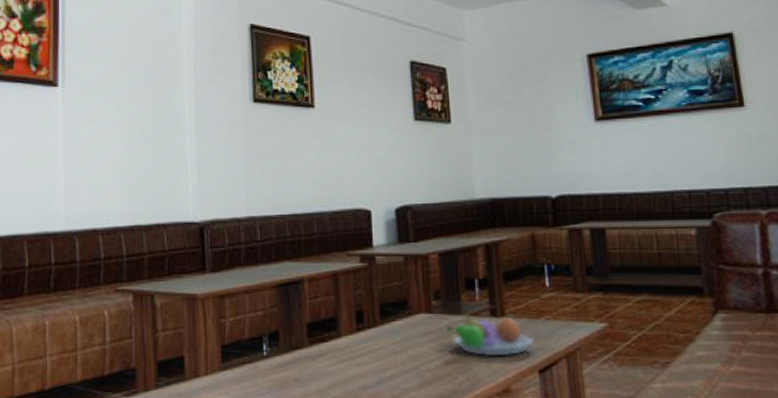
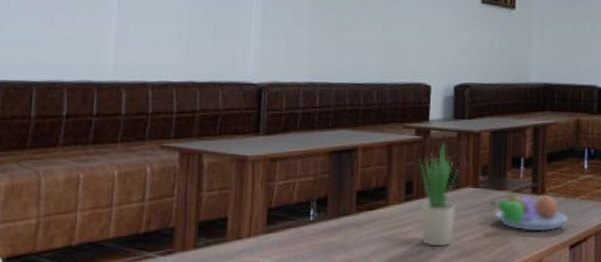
potted plant: none [366,265,412,378] -> present [418,140,459,248]

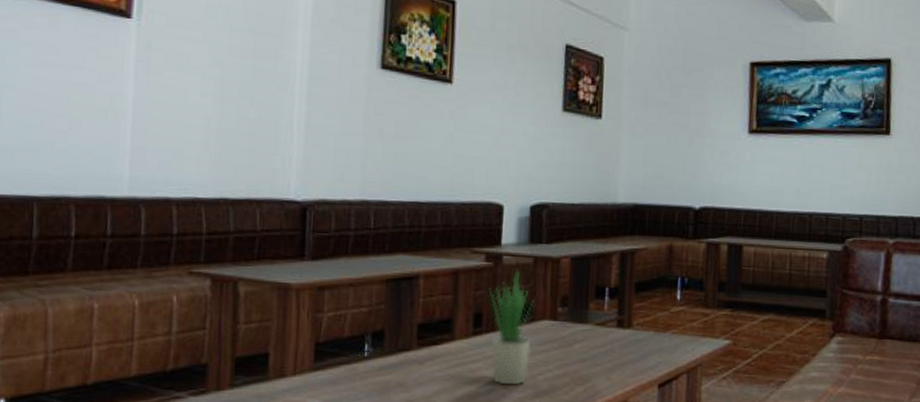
fruit bowl: present [490,191,568,232] -> none [569,324,657,369]

